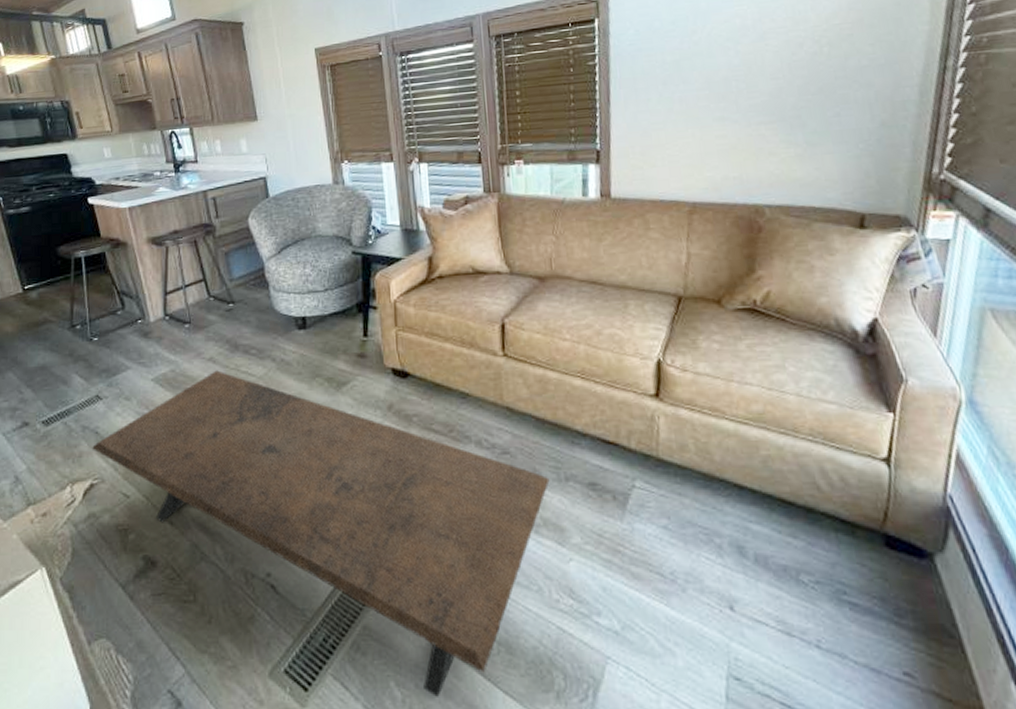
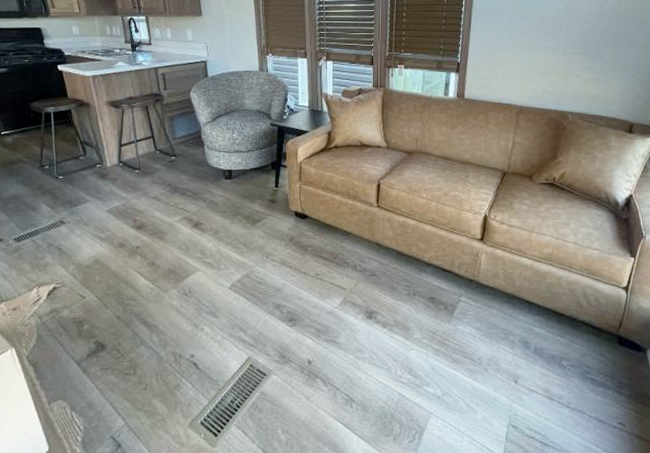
coffee table: present [91,370,550,699] -> none [55,206,402,441]

